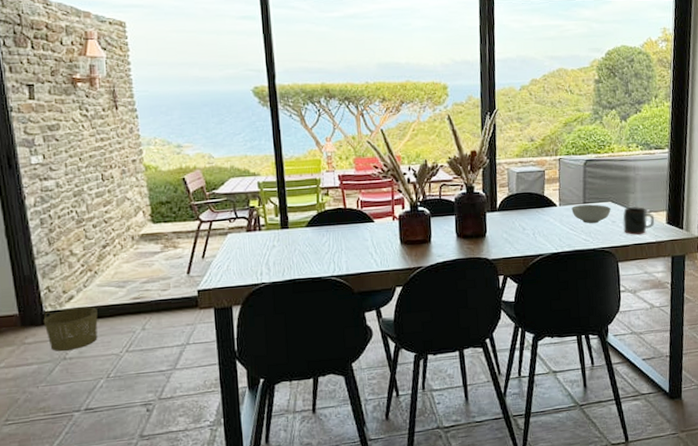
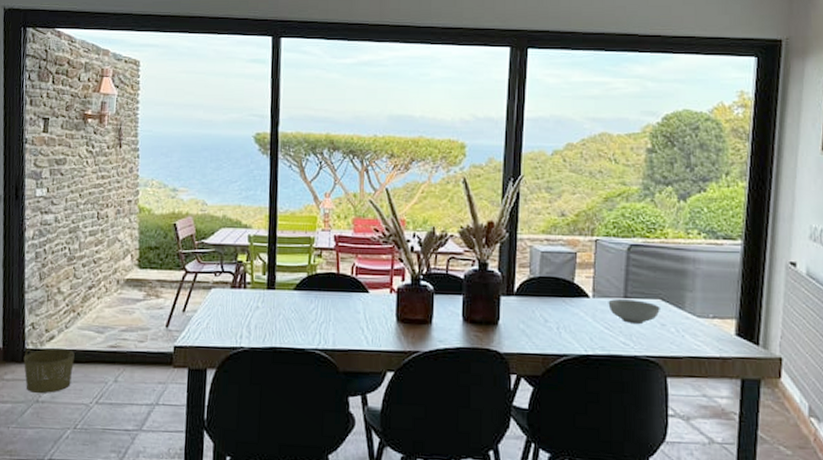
mug: present [622,206,655,235] -> none [675,308,720,345]

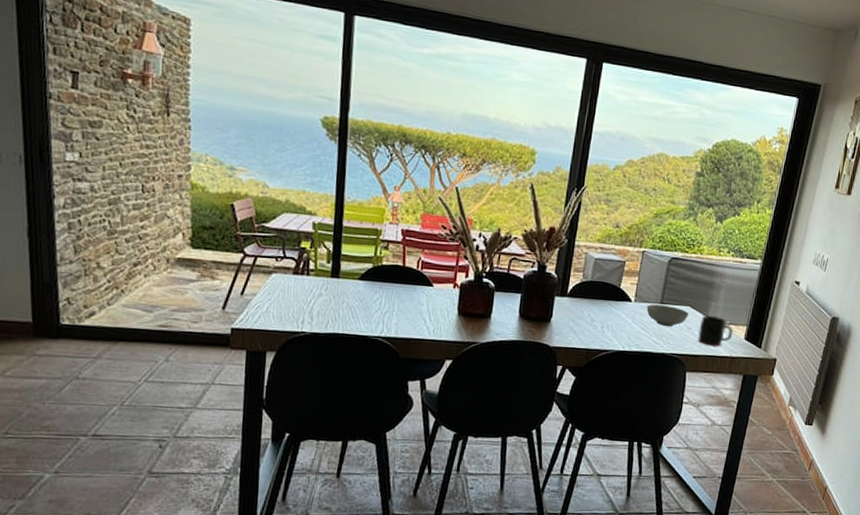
basket: present [23,348,75,393] -> none [58,324,119,370]
mug: none [675,308,720,345] -> present [698,315,734,346]

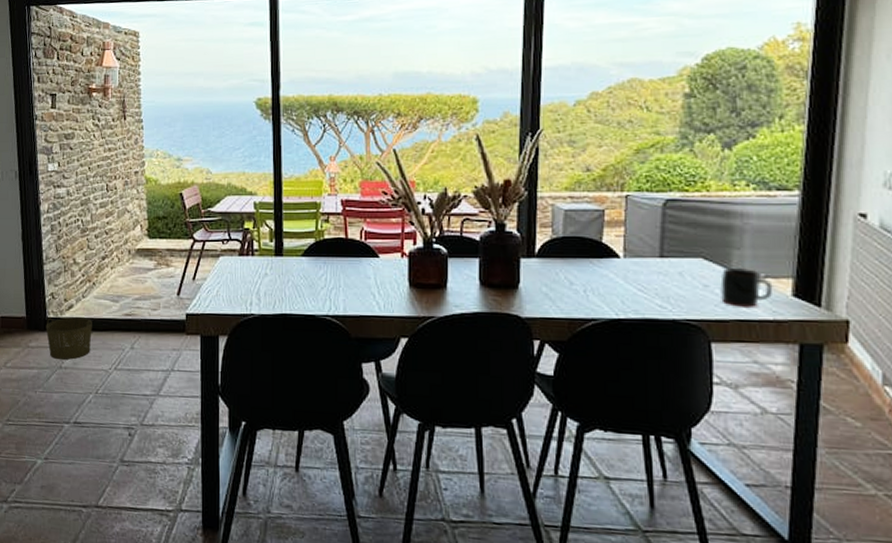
basket: none [58,324,119,370] -> present [45,317,92,360]
bowl: present [646,304,689,327] -> none [641,259,702,286]

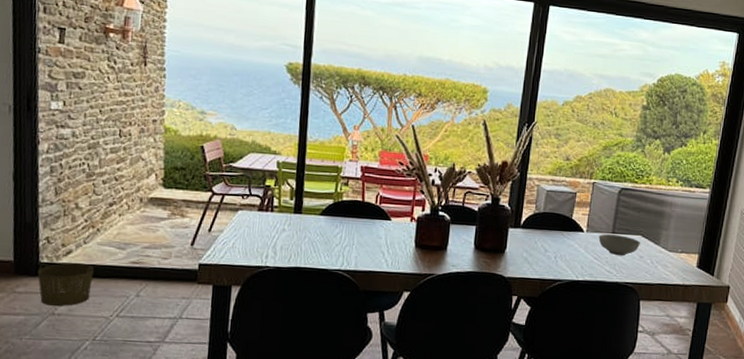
bowl: none [641,259,702,286] -> present [598,234,640,256]
mug: present [720,267,773,307] -> none [650,244,686,275]

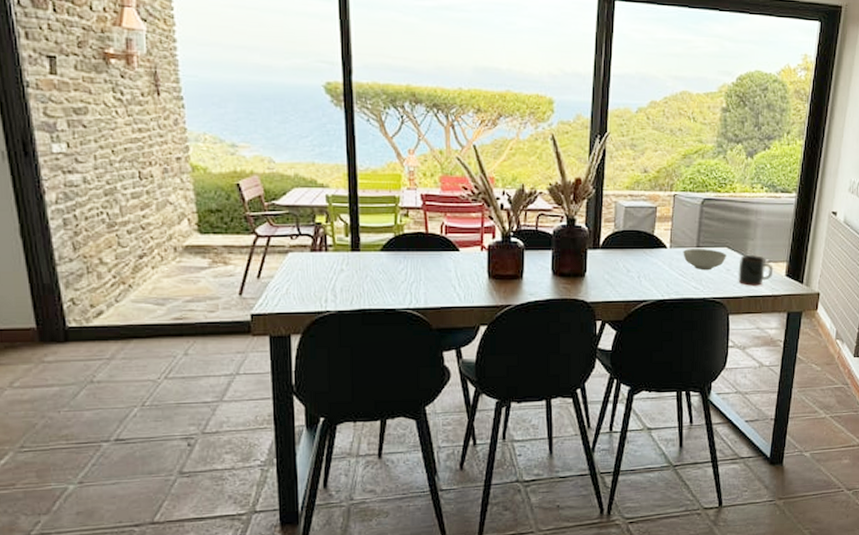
basket: present [37,262,94,306] -> none [66,325,132,373]
mug: none [650,244,686,275] -> present [738,254,774,286]

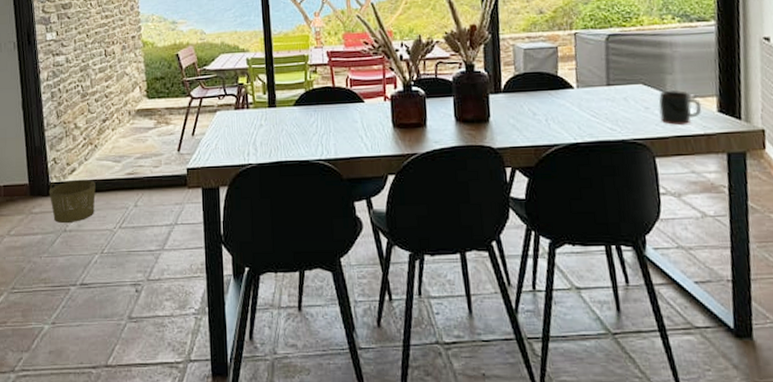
basket: none [66,325,132,373] -> present [49,180,96,223]
bowl: present [683,249,726,271] -> none [592,86,643,110]

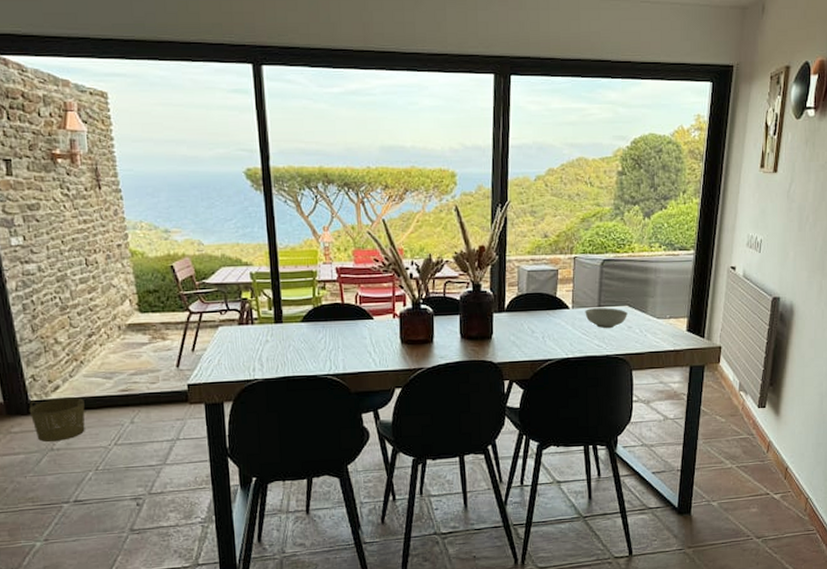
bowl: none [592,86,643,110] -> present [585,308,627,329]
mug: present [658,89,702,125] -> none [640,311,674,342]

